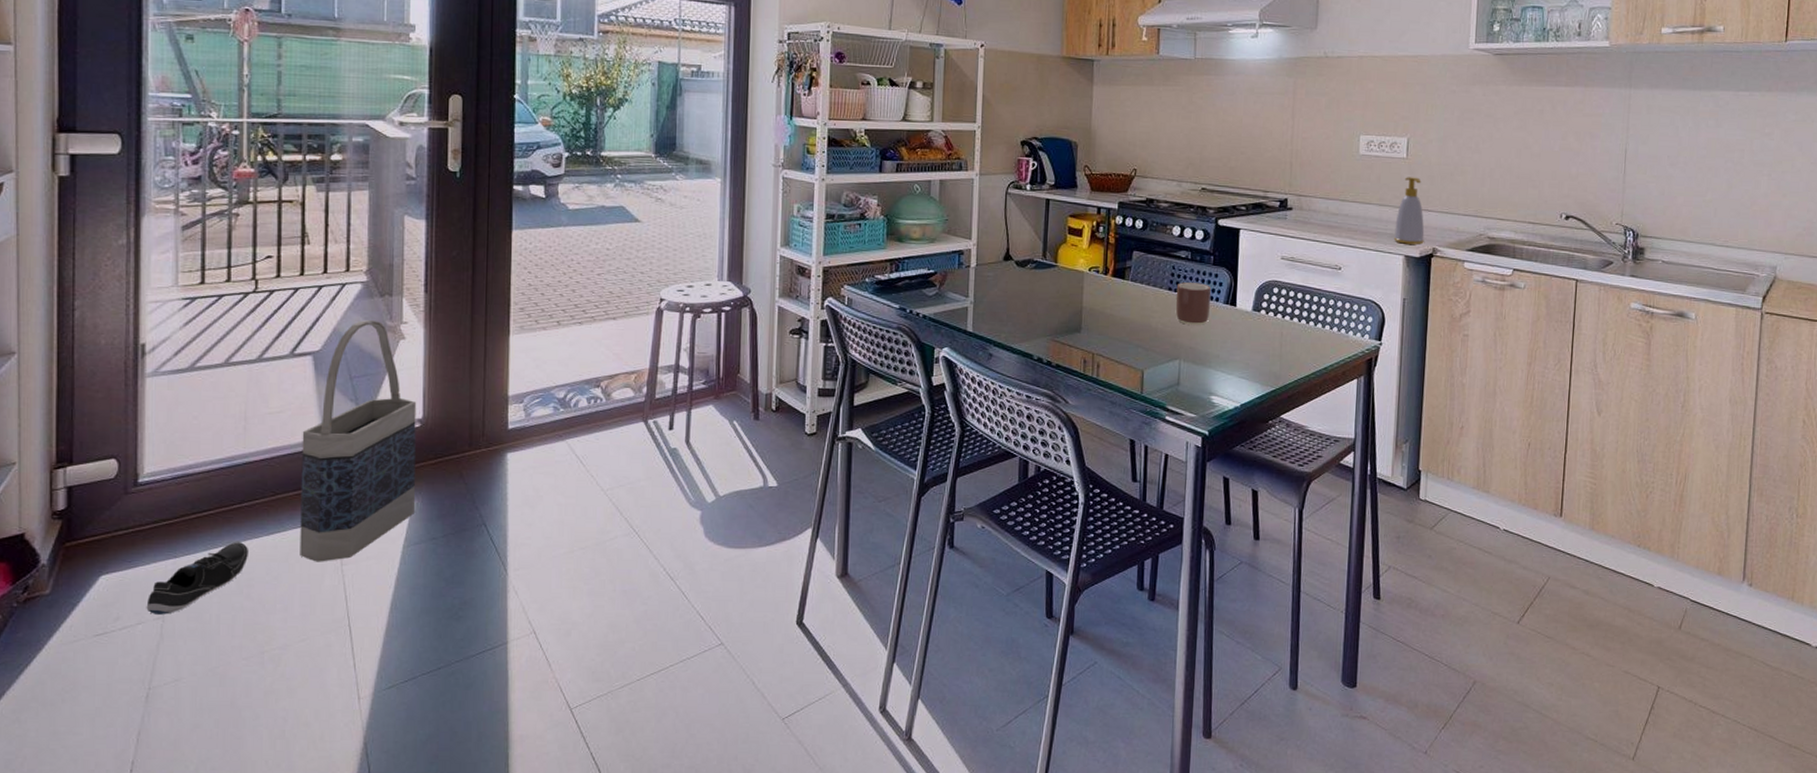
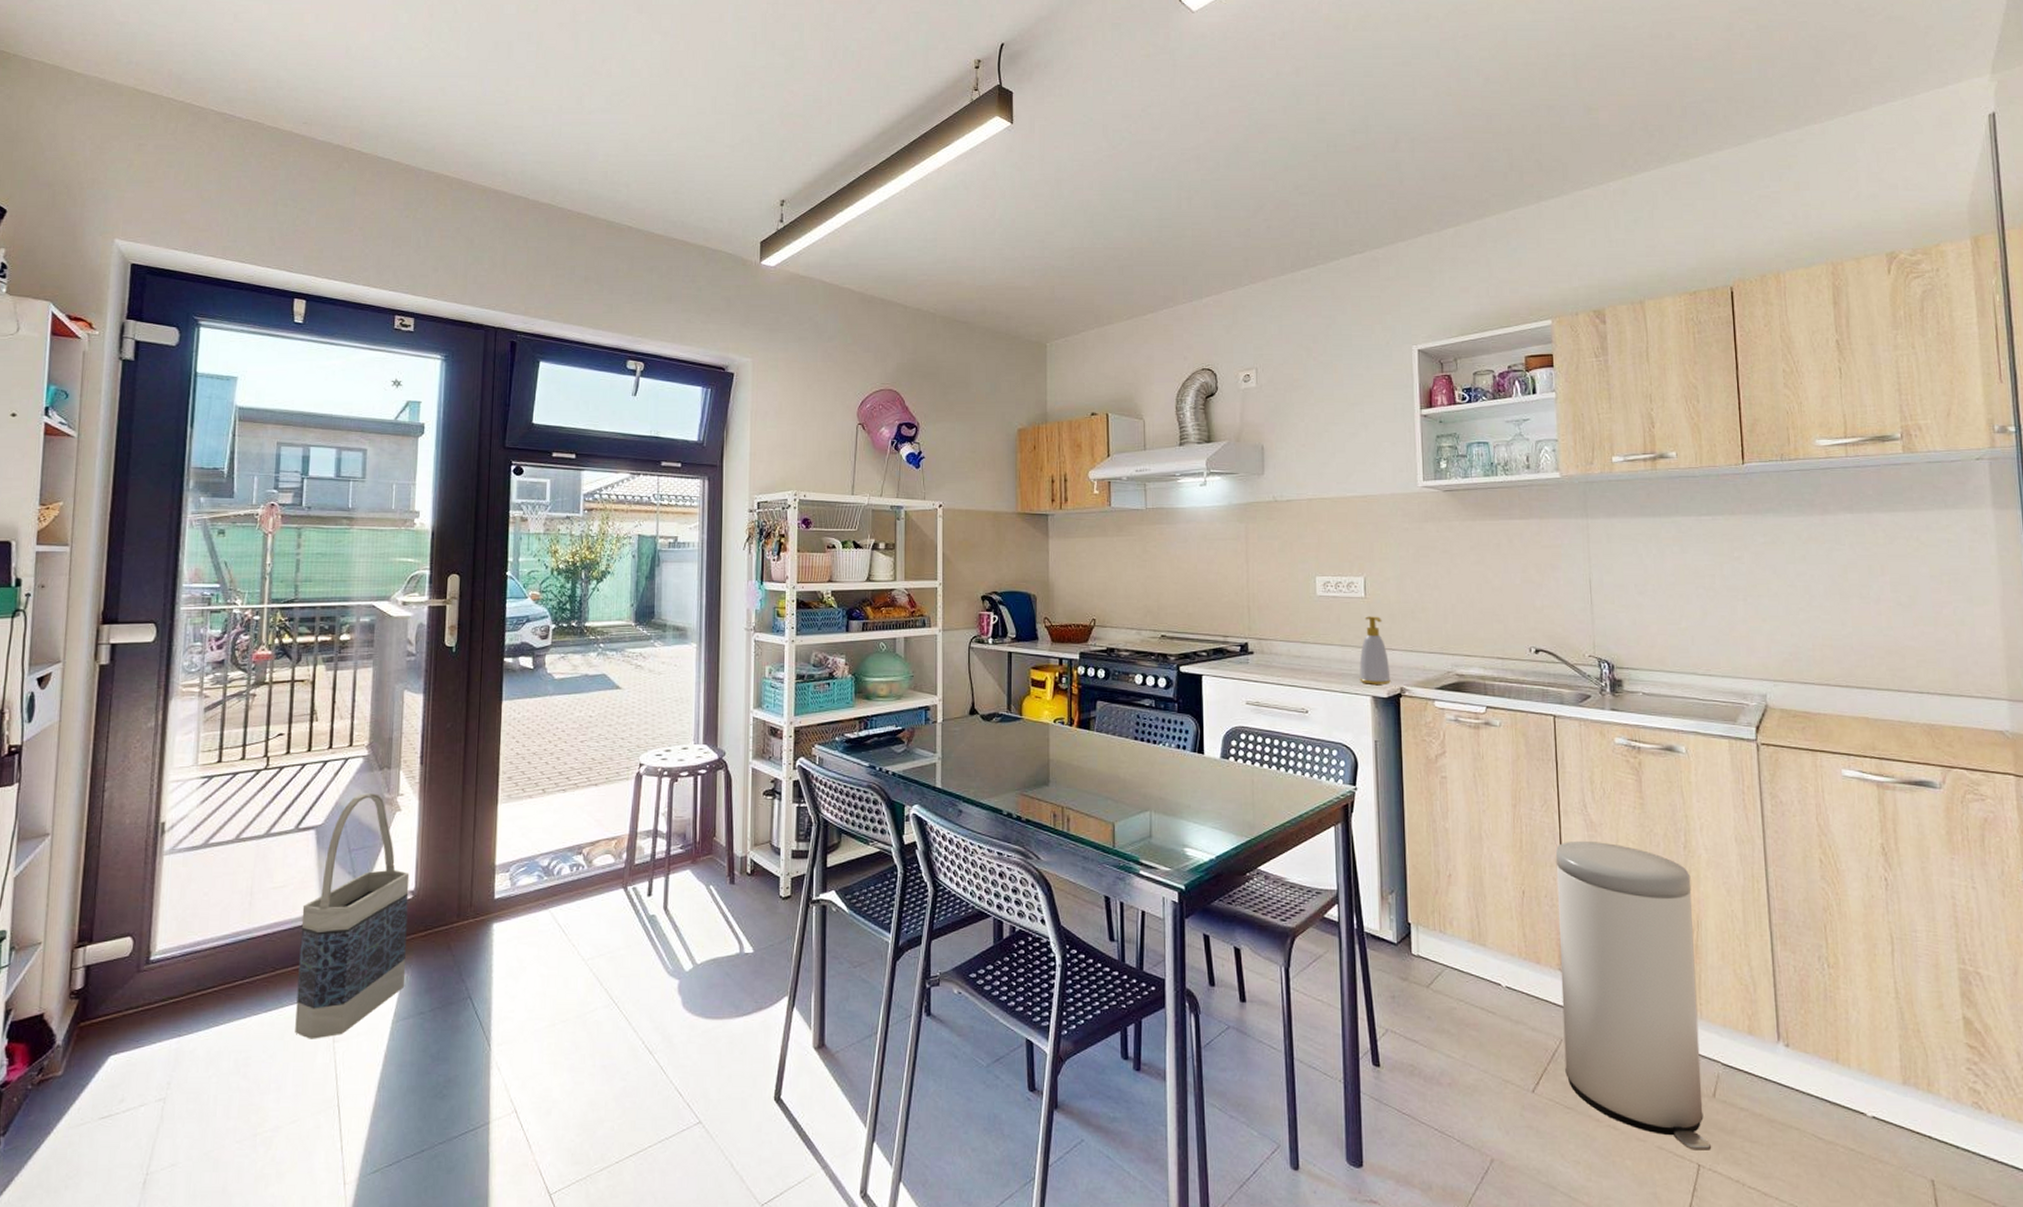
shoe: present [146,542,250,615] -> none [149,1020,248,1096]
mug: present [1175,282,1212,325] -> none [1142,731,1178,775]
pedal bin: none [1549,398,1685,675] -> present [1555,840,1712,1150]

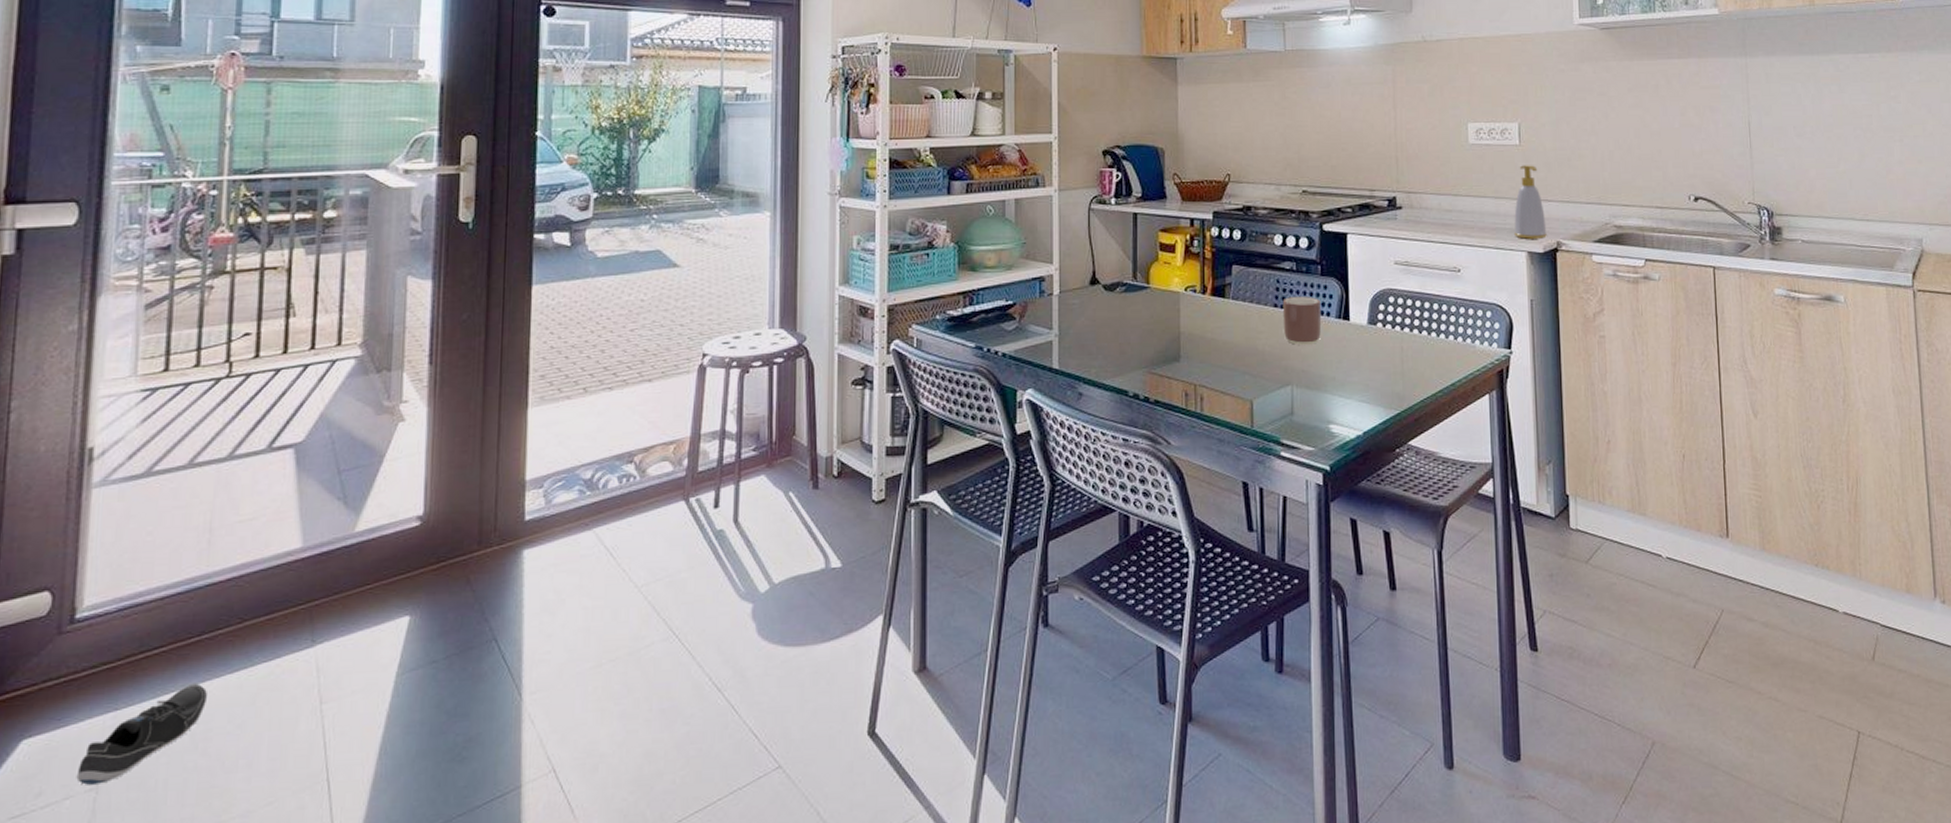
shoe: none [149,1020,248,1096] -> present [76,684,208,785]
bag: present [295,793,410,1039] -> none [270,401,417,702]
mug: none [1142,731,1178,775] -> present [1282,297,1322,345]
pedal bin: present [1555,840,1712,1150] -> none [1715,398,1871,717]

